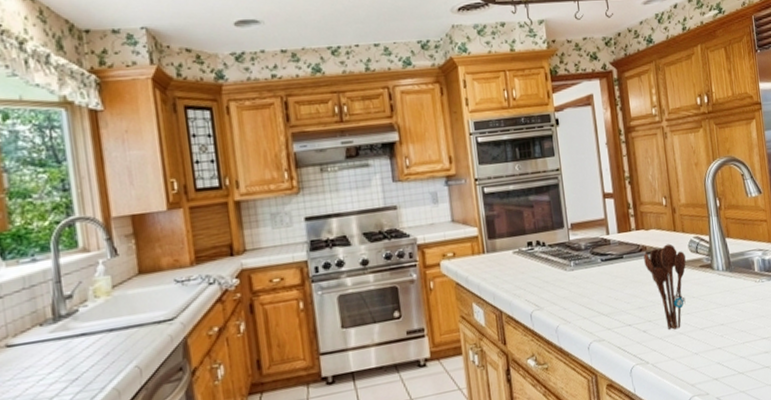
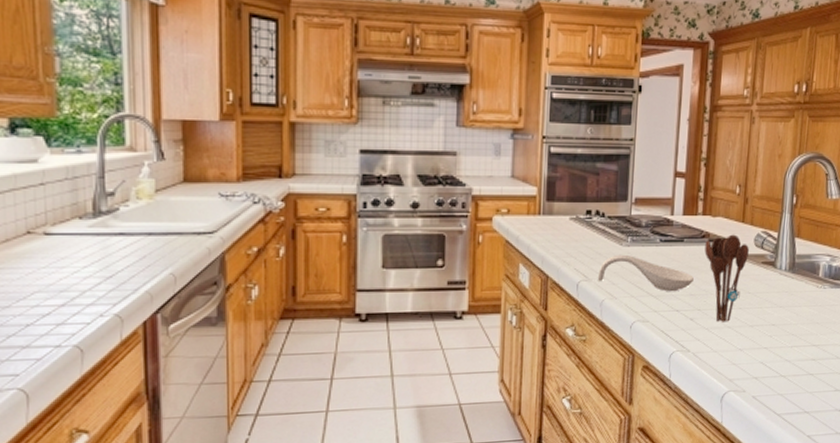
spoon rest: none [548,278,639,308] -> present [597,254,694,292]

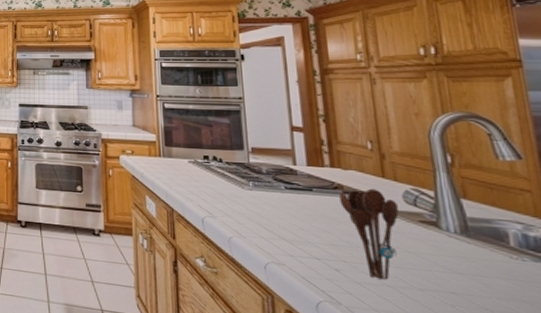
spoon rest: present [597,254,694,292] -> none [222,196,332,239]

